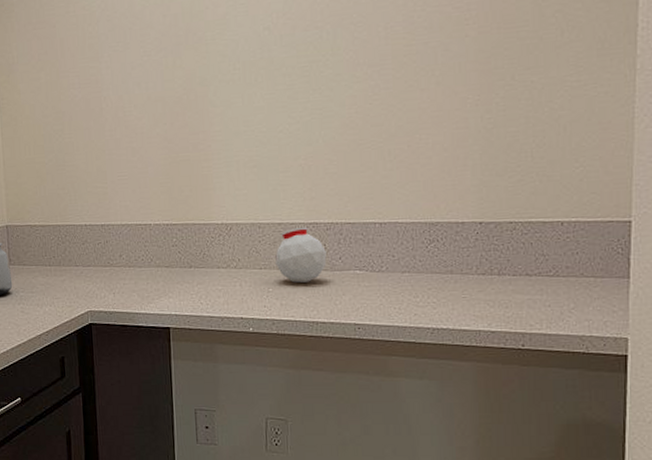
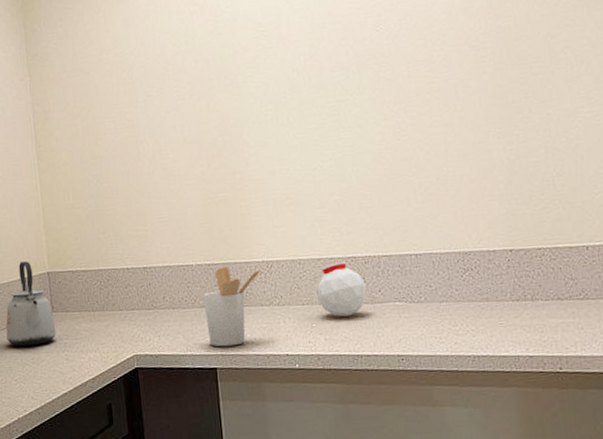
utensil holder: none [160,227,220,307] -> present [203,266,262,347]

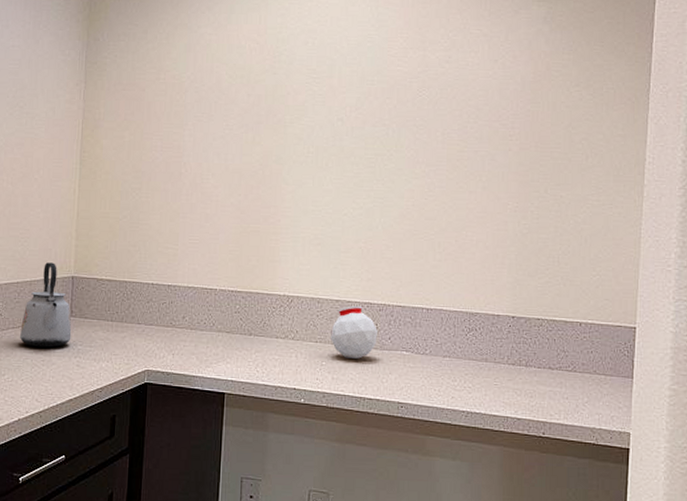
utensil holder: present [203,266,262,347] -> none [221,295,282,374]

